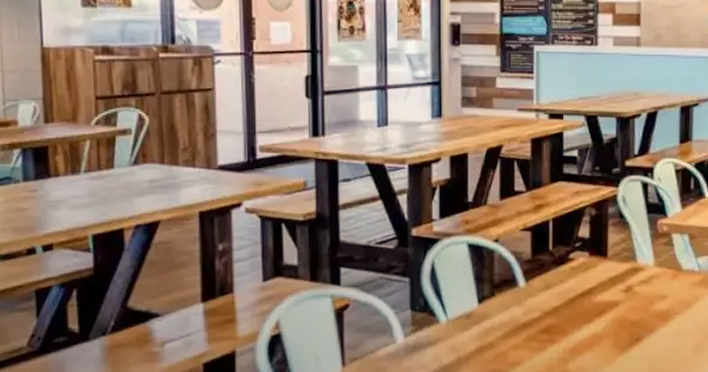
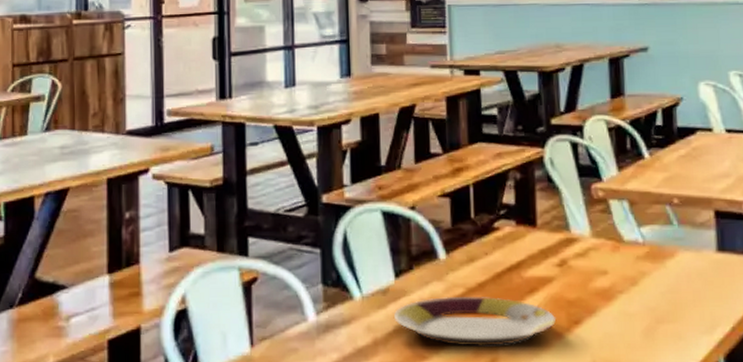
plate: none [476,319,620,363] -> present [394,296,557,347]

